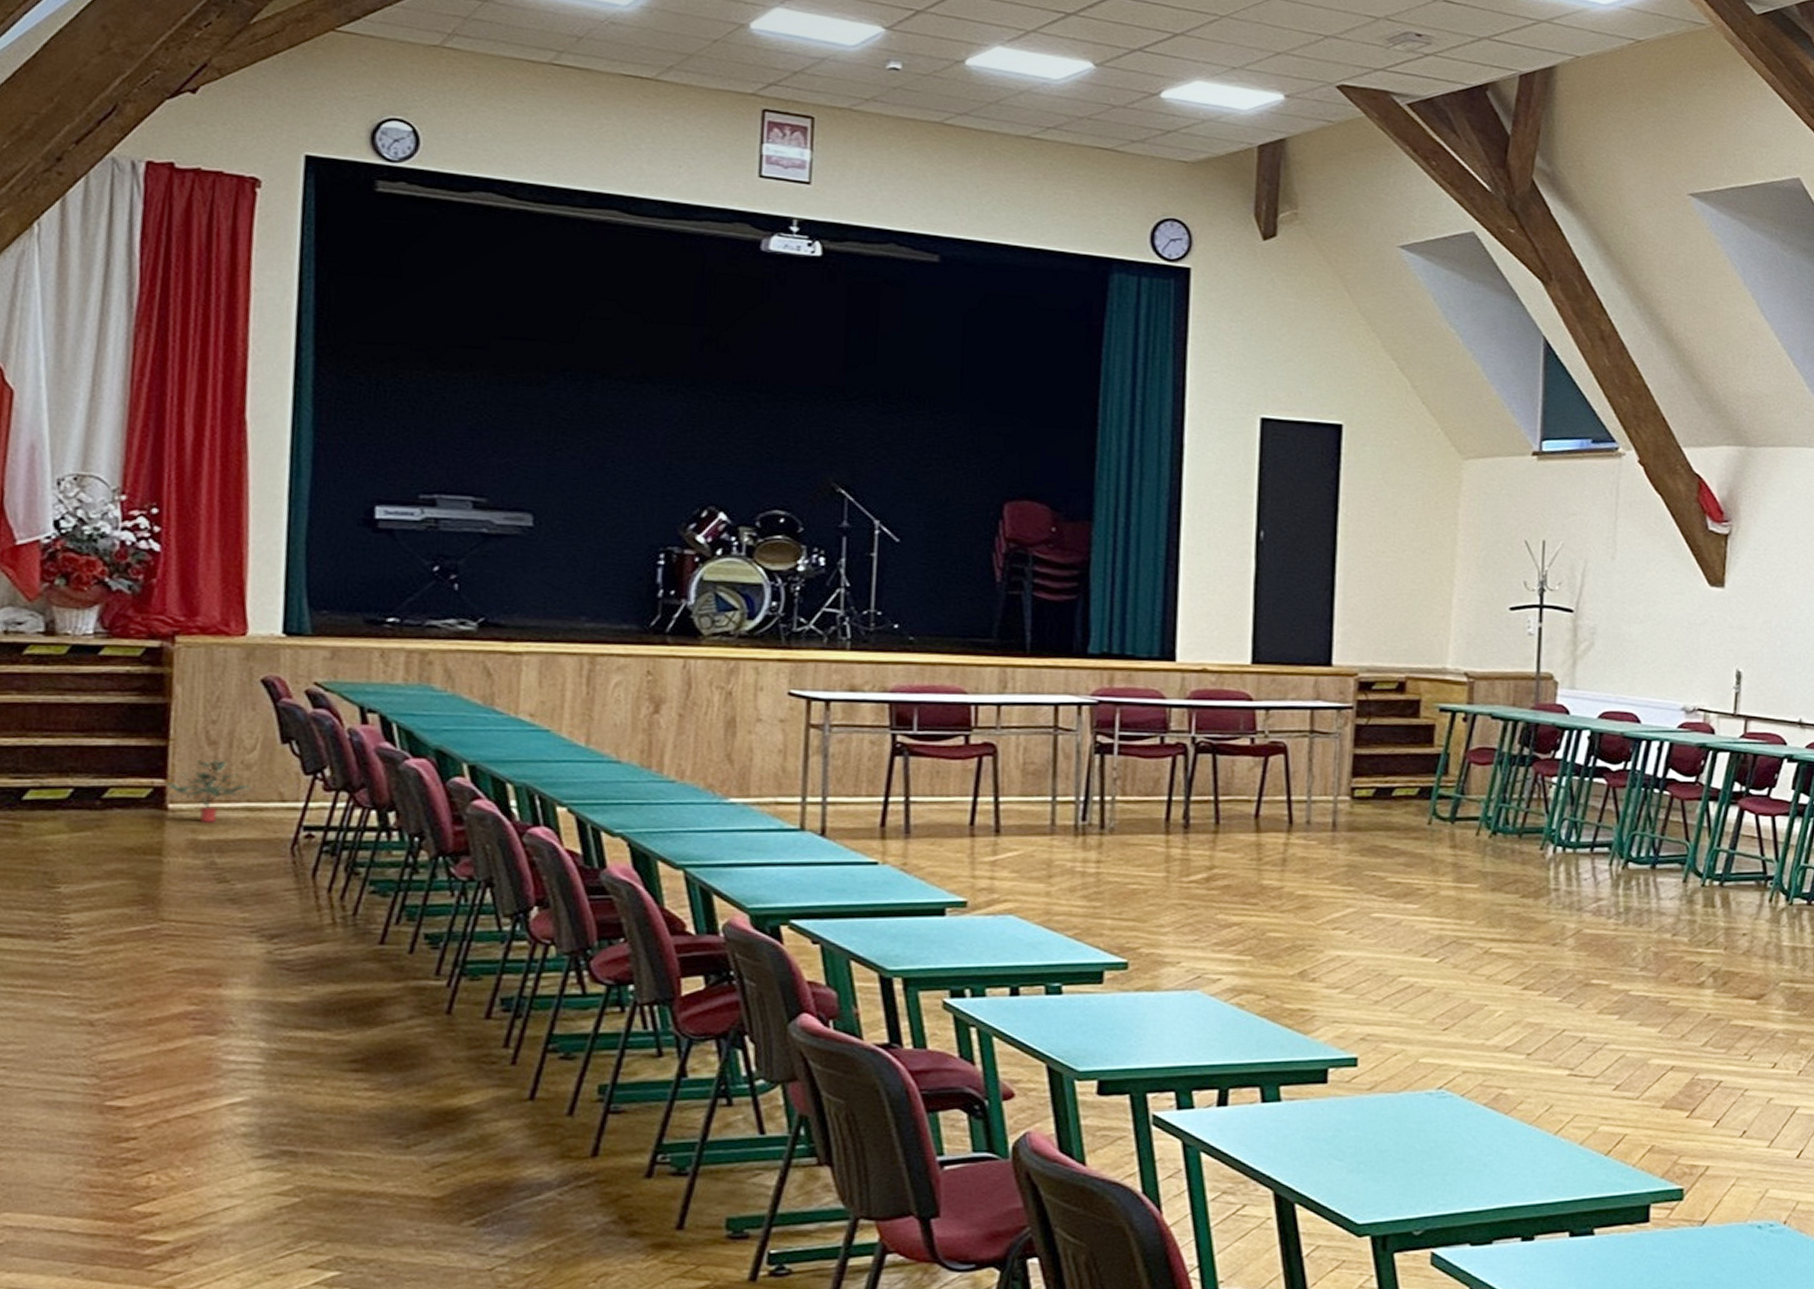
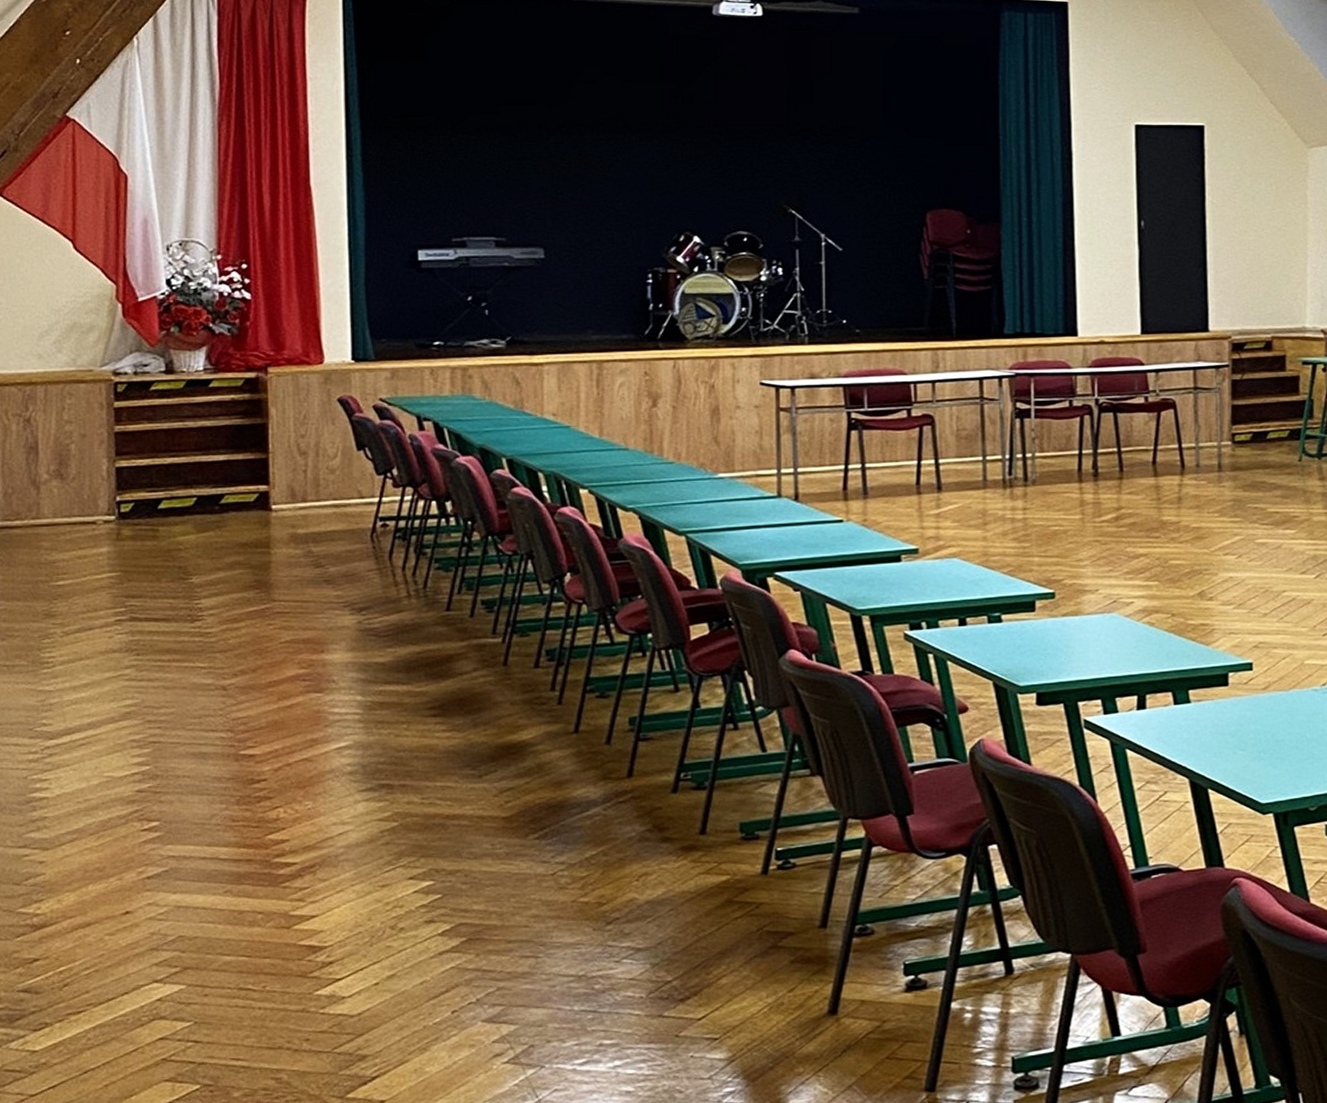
potted plant: present [166,759,253,823] -> none [269,467,337,519]

